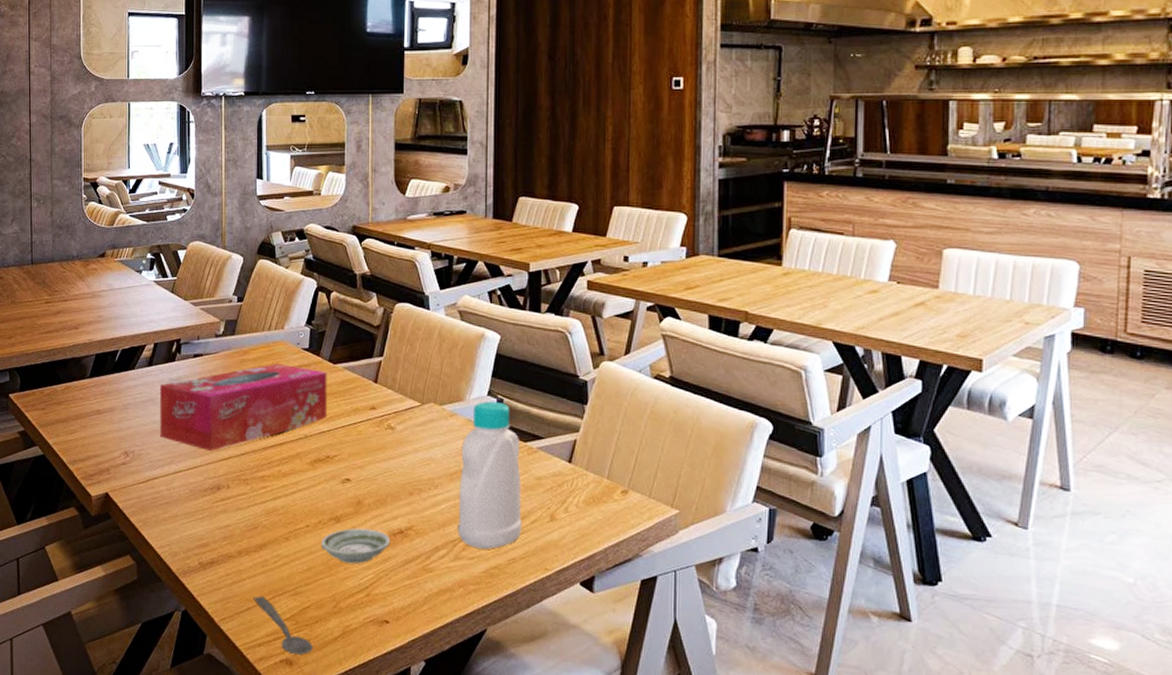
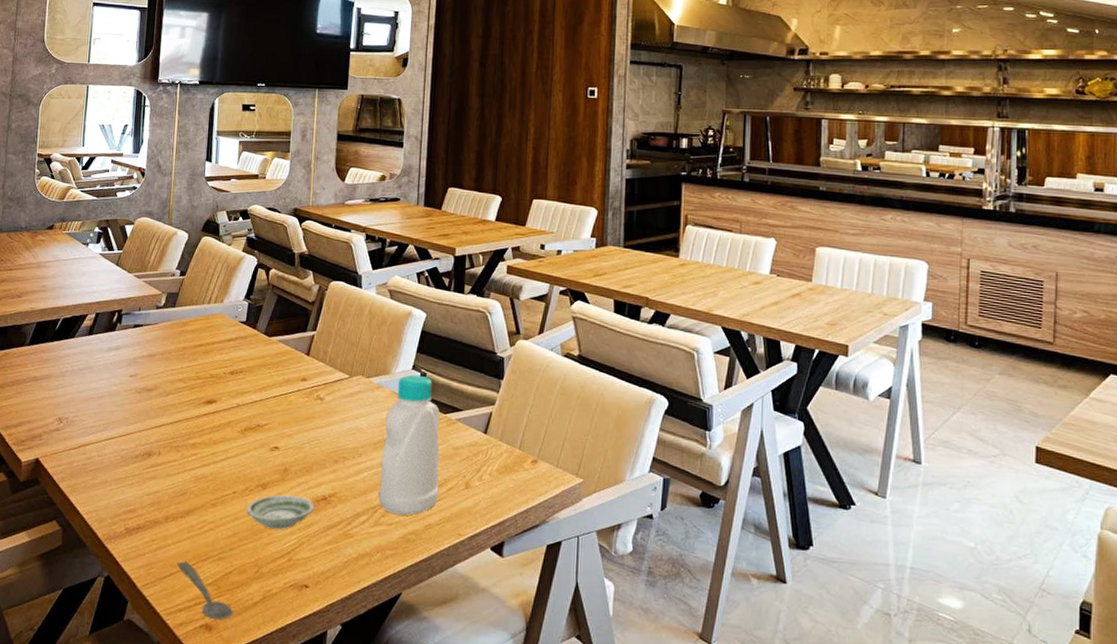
tissue box: present [159,363,327,452] -> none [95,335,262,419]

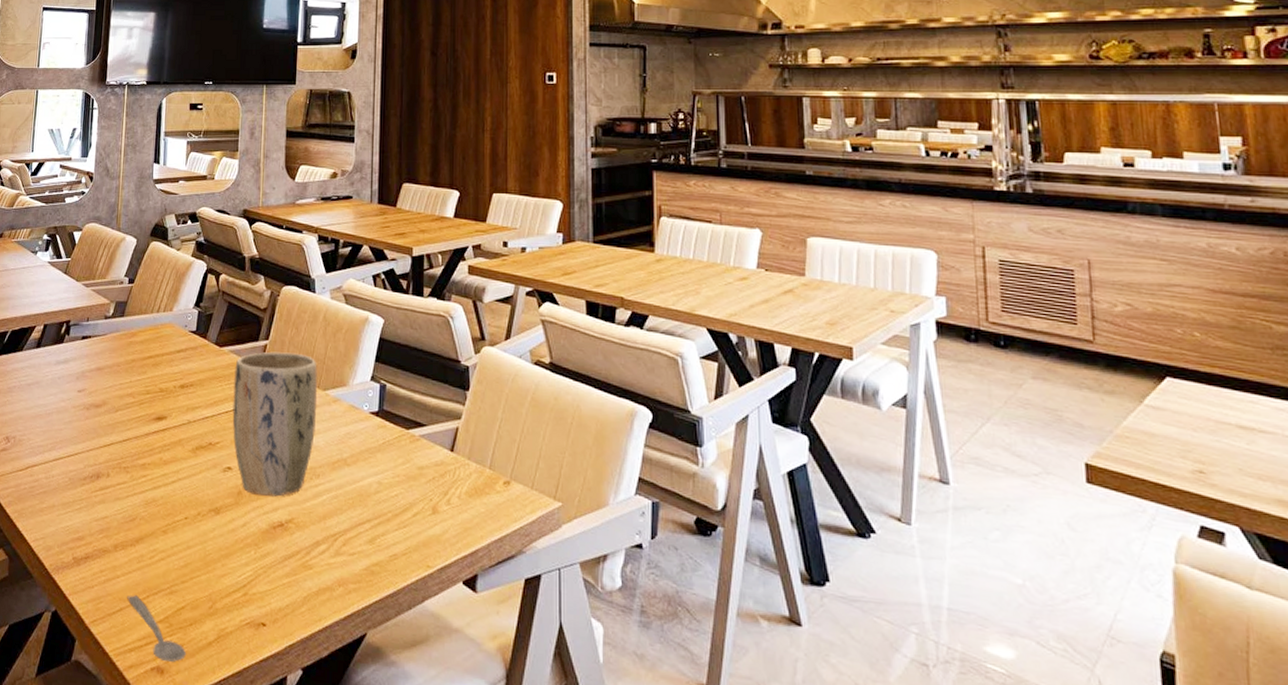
saucer: present [247,494,314,530] -> none [199,520,271,560]
plant pot: none [280,341,362,474] -> present [232,351,317,497]
bottle: present [378,375,440,516] -> none [338,386,404,544]

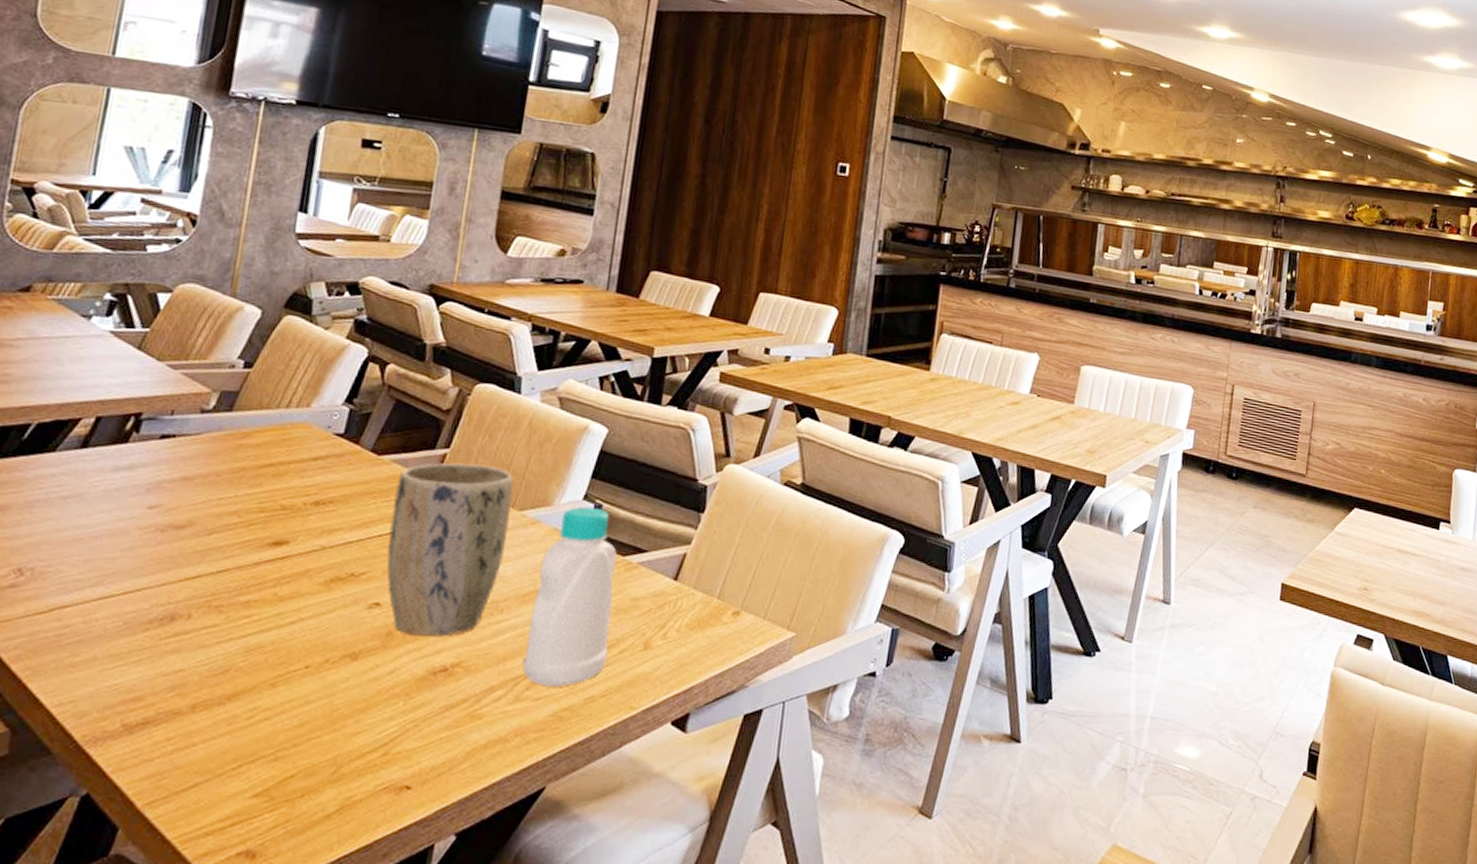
spoon: present [127,595,187,662] -> none [207,766,293,843]
bottle: none [338,386,404,544] -> present [522,506,617,687]

